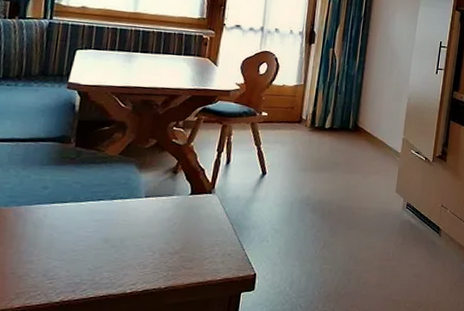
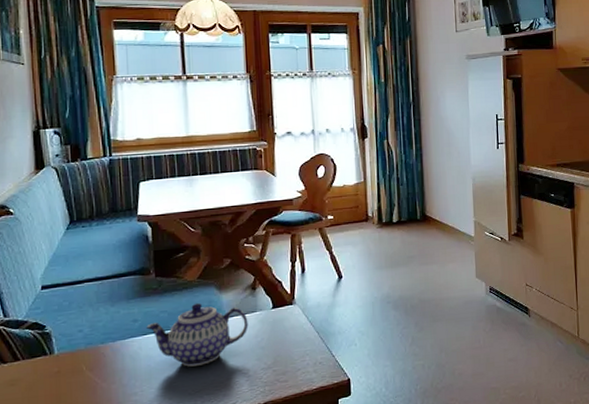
teapot: none [56,178,164,242] -> present [147,302,248,367]

